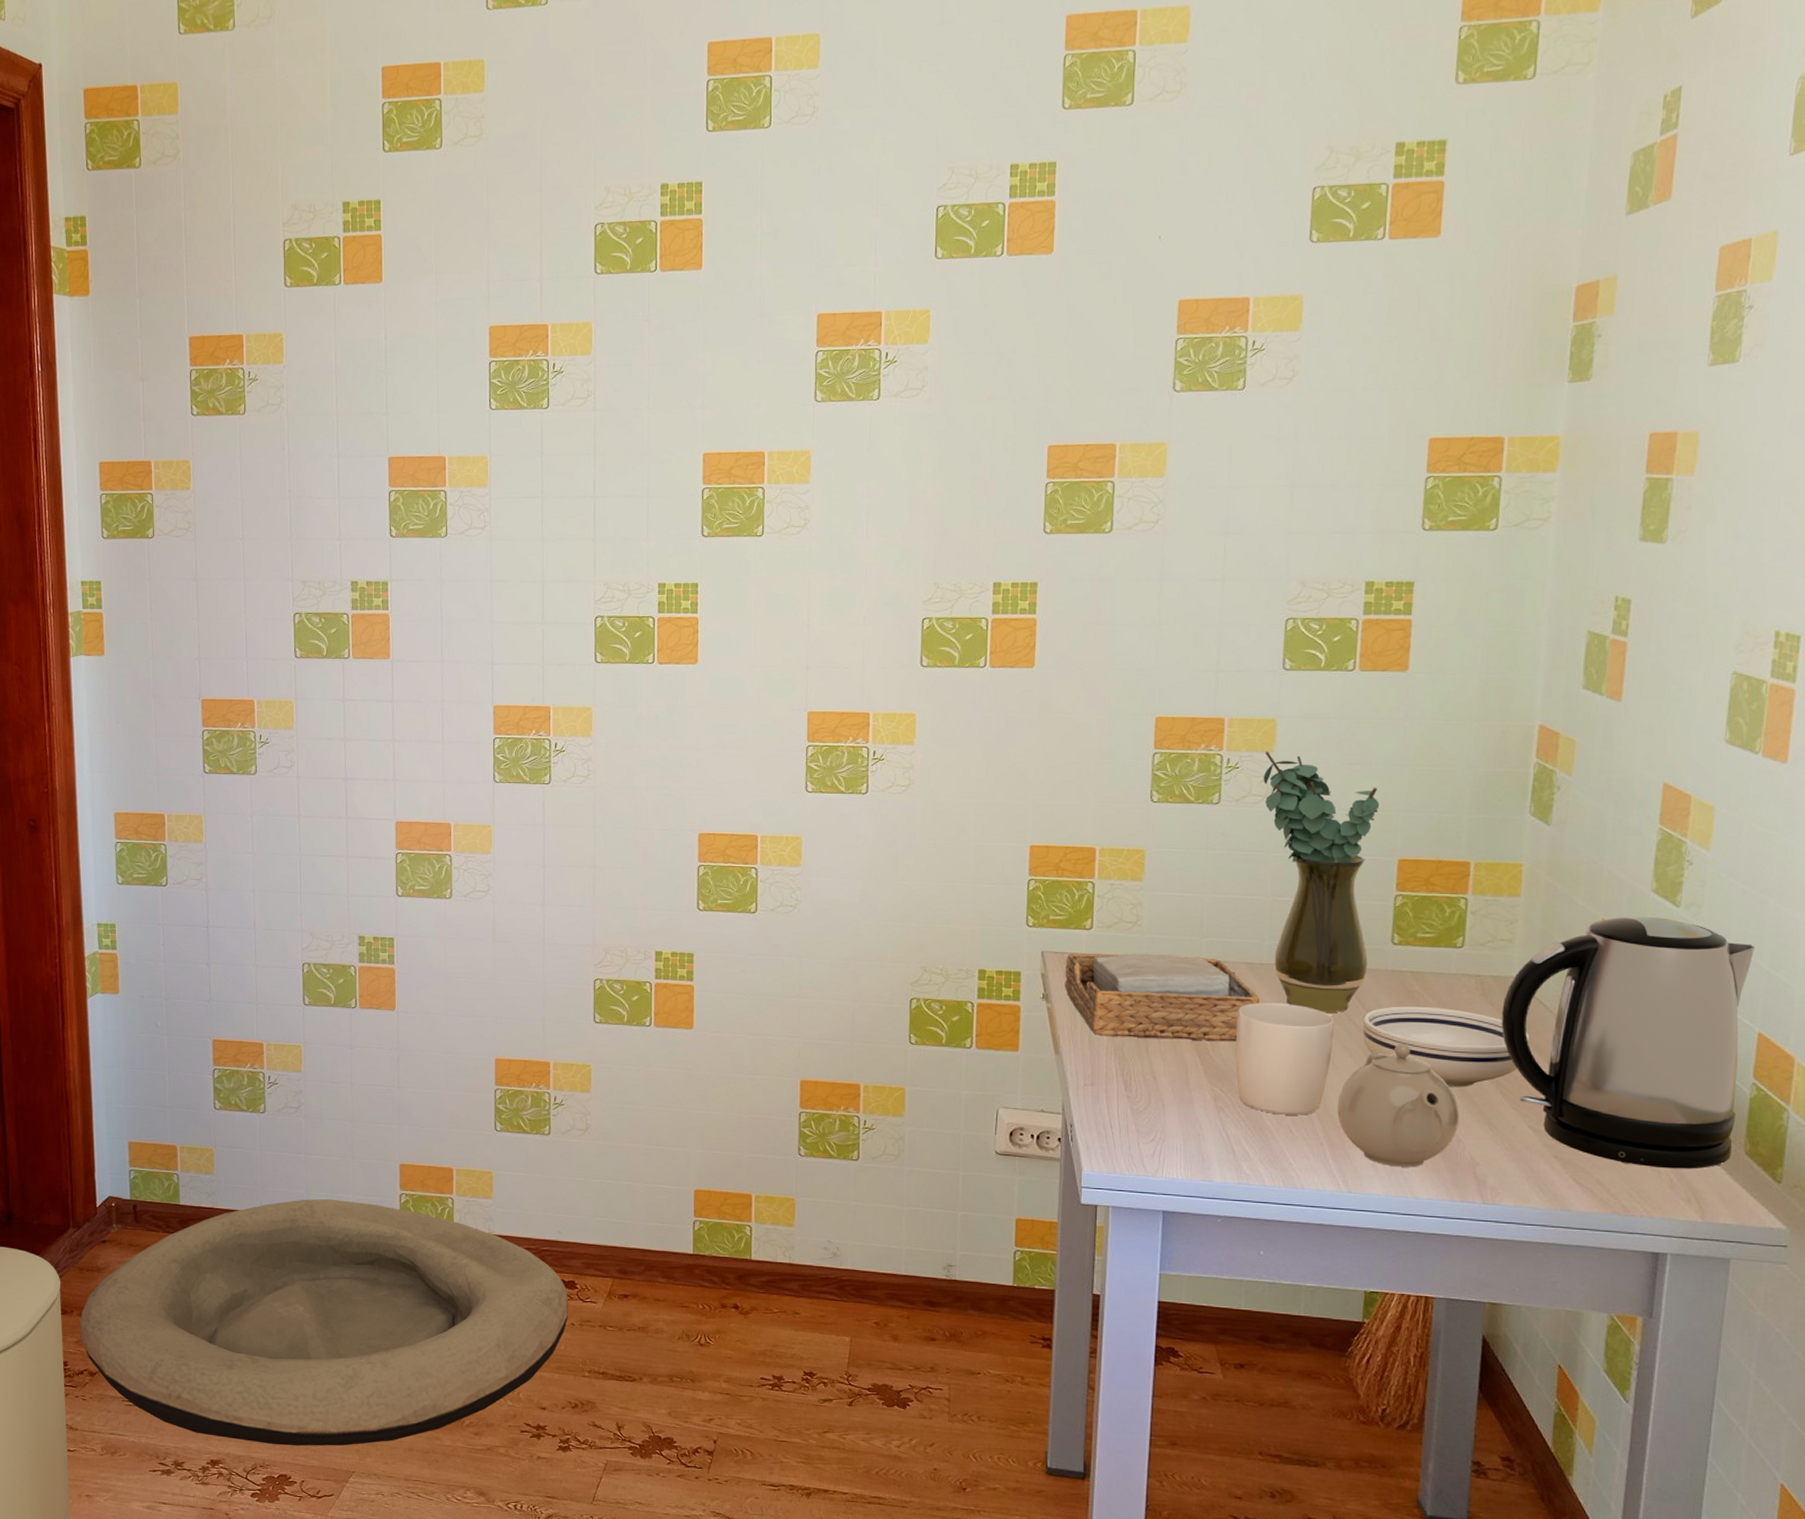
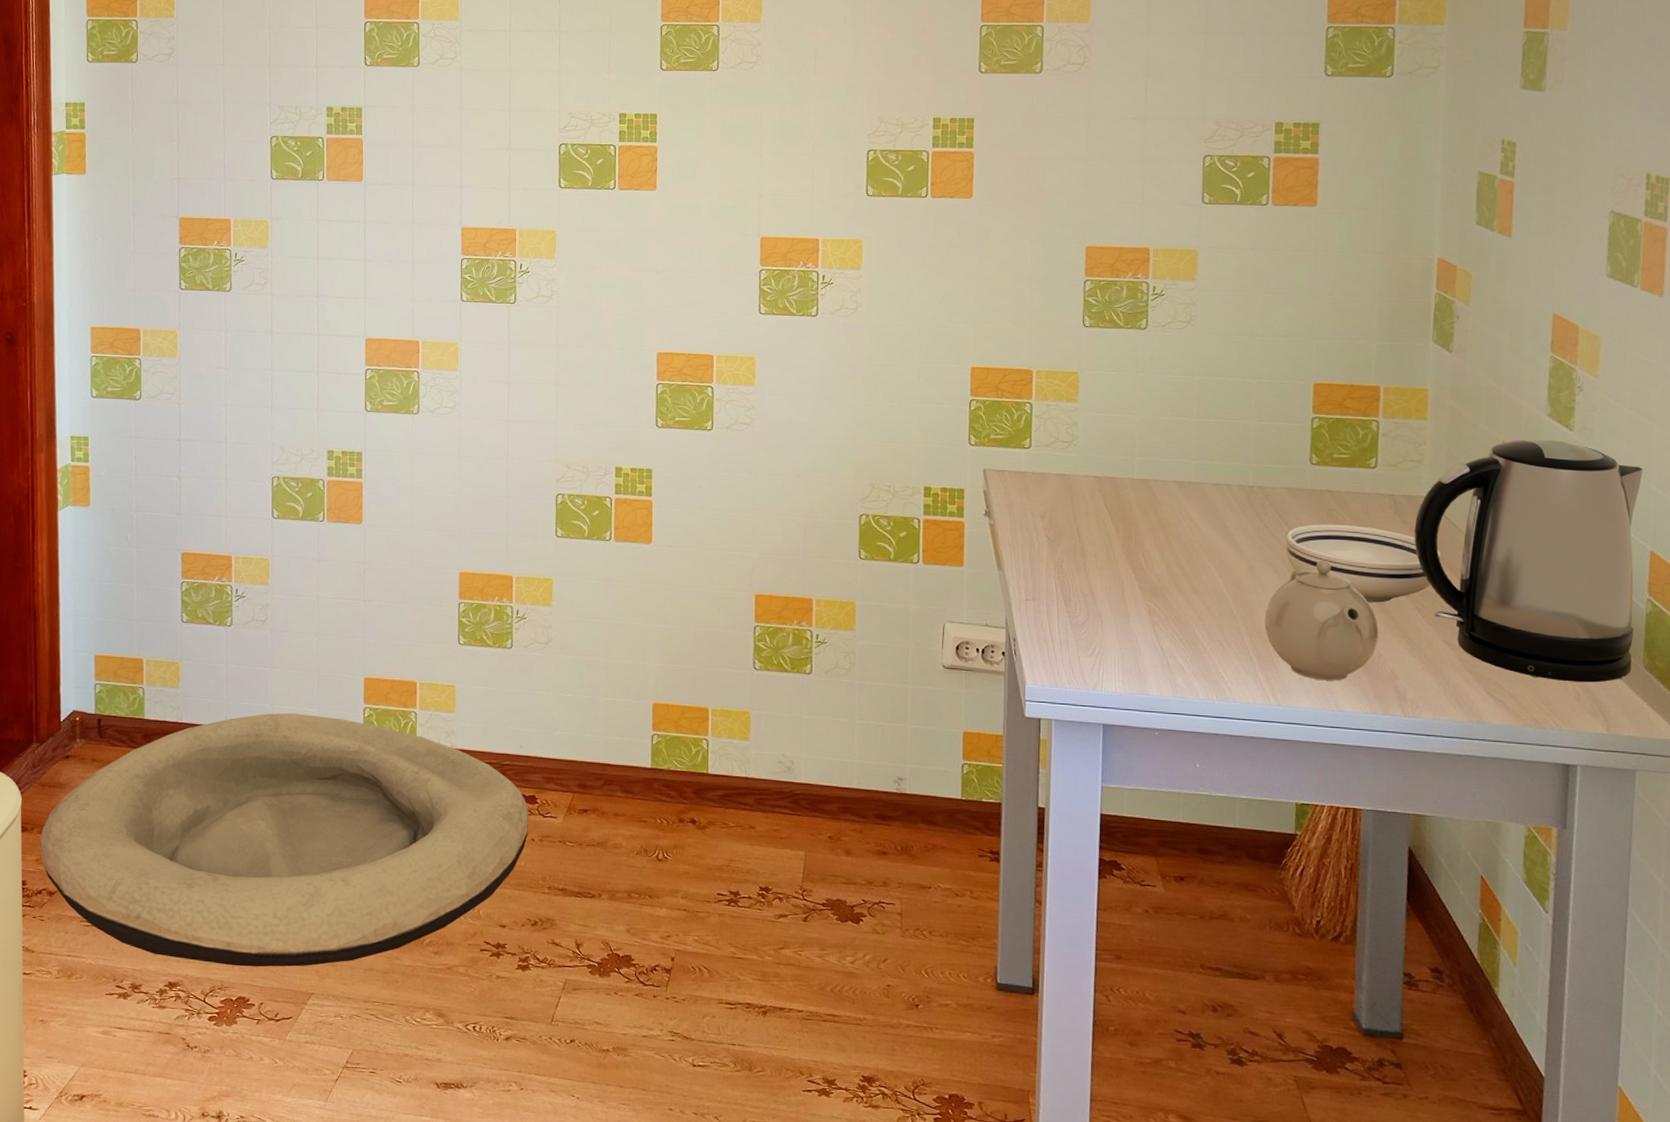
napkin holder: present [1065,953,1260,1042] -> none [1006,471,1189,558]
mug: present [1235,1002,1333,1115] -> none [1167,520,1259,630]
vase: present [1263,751,1380,1012] -> none [1186,280,1295,530]

